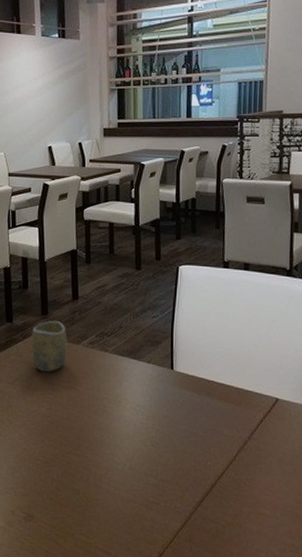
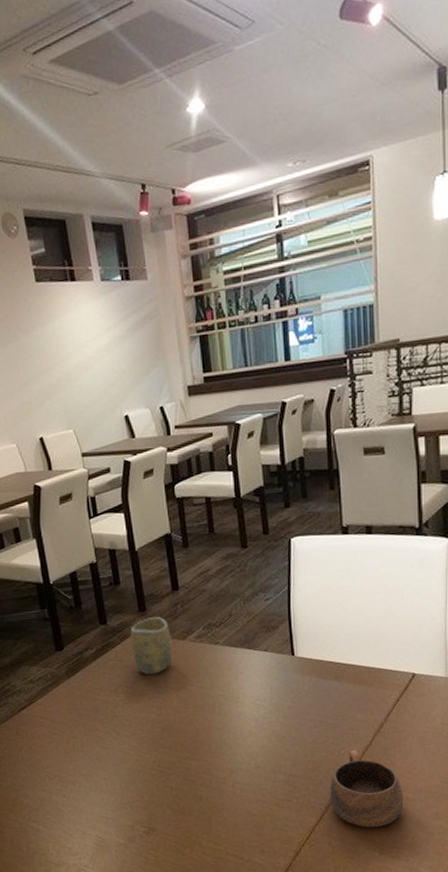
cup: none [194,462,261,539] -> present [329,750,404,828]

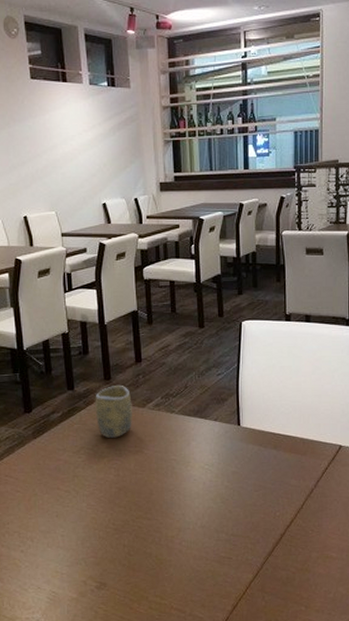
cup: present [329,750,404,828] -> none [265,512,328,584]

